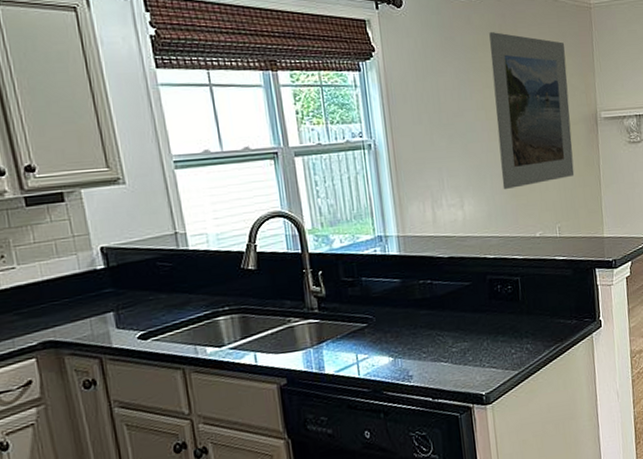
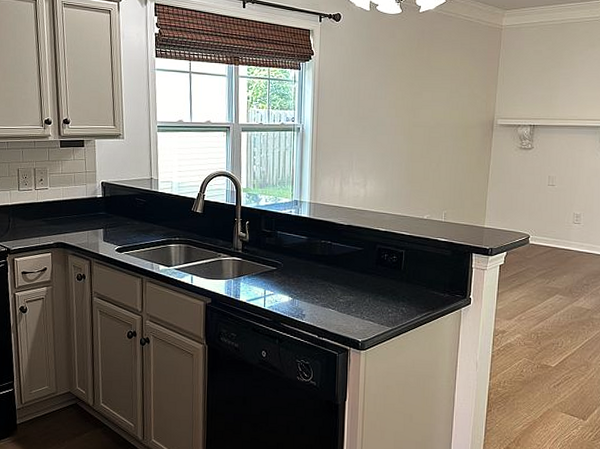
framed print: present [489,32,575,190] -> none [401,45,474,177]

